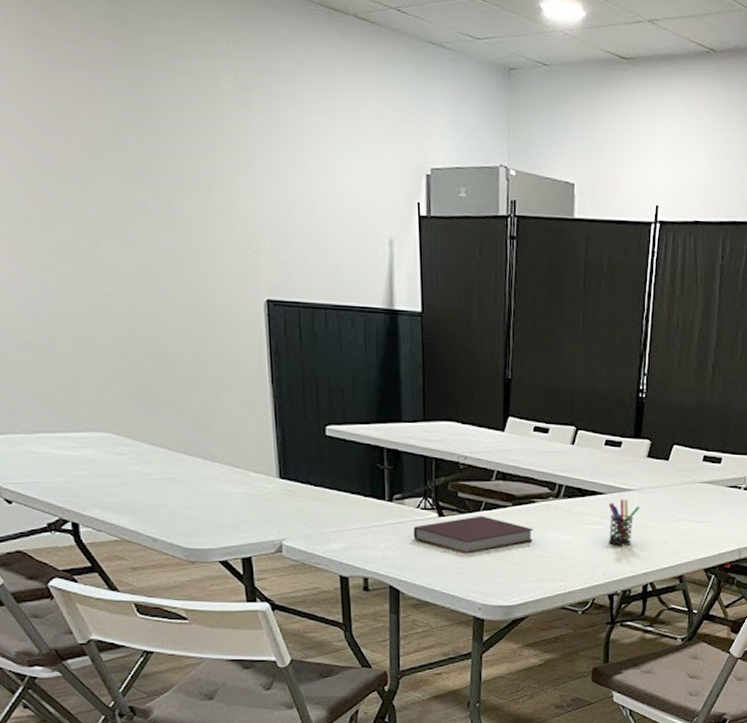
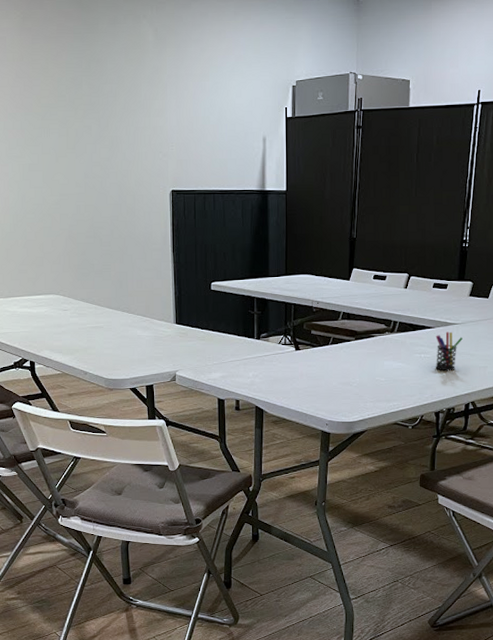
notebook: present [413,516,534,554] -> none [275,349,372,380]

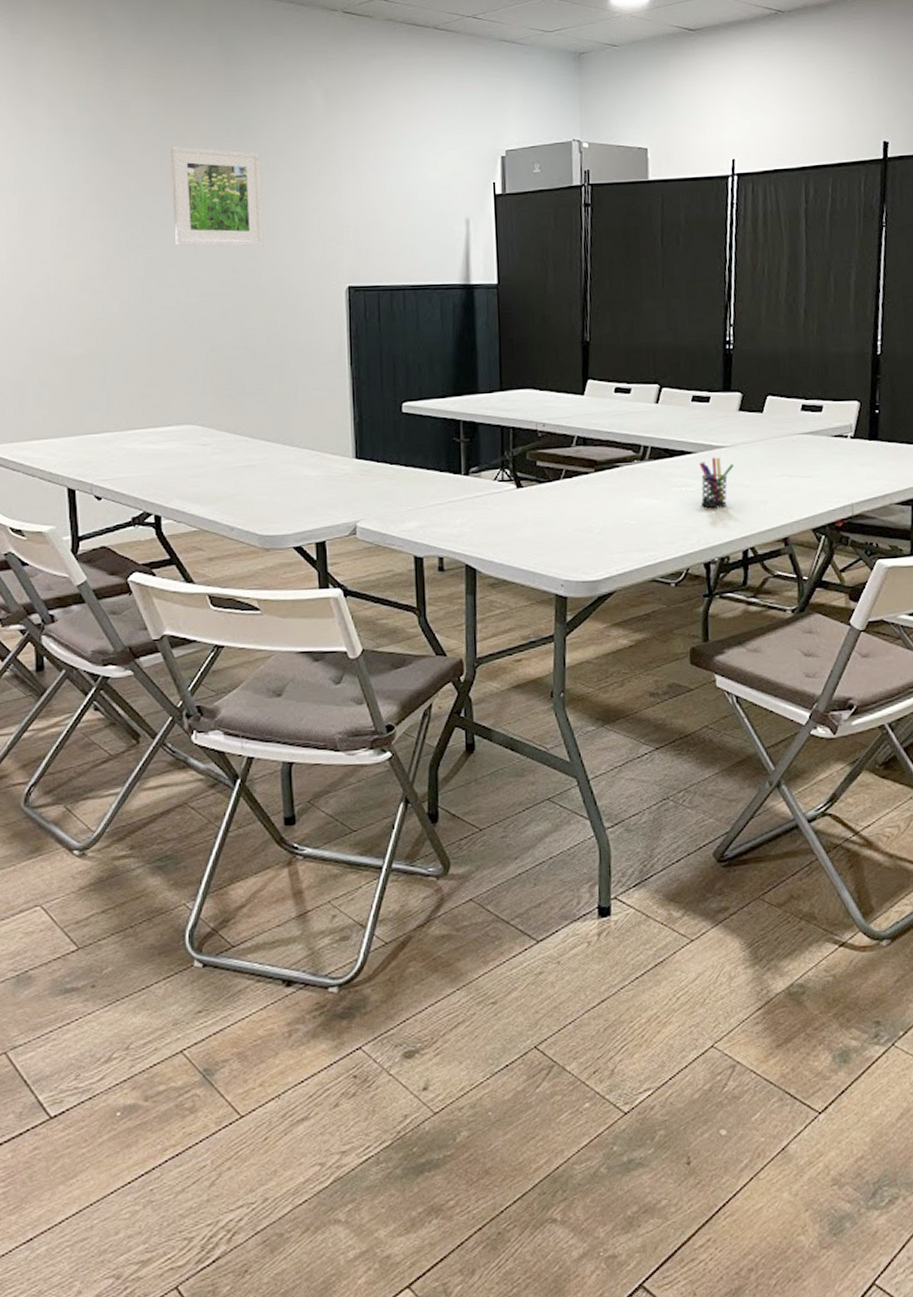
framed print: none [36,75,108,157] -> present [170,146,264,247]

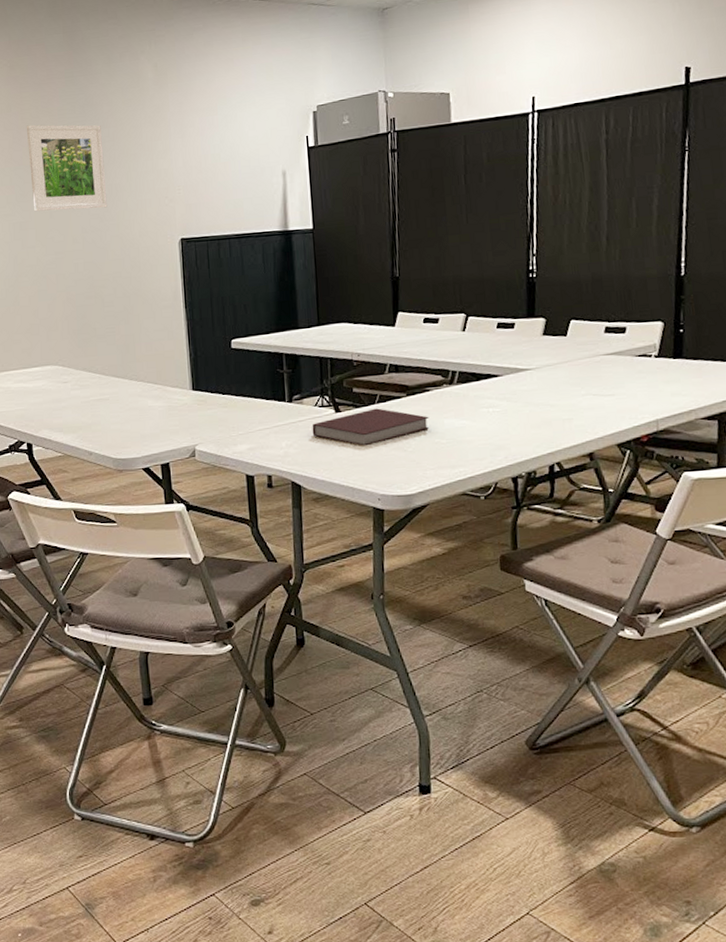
notebook: none [490,484,618,526] -> present [312,408,429,446]
pen holder: present [699,457,734,509] -> none [505,379,539,427]

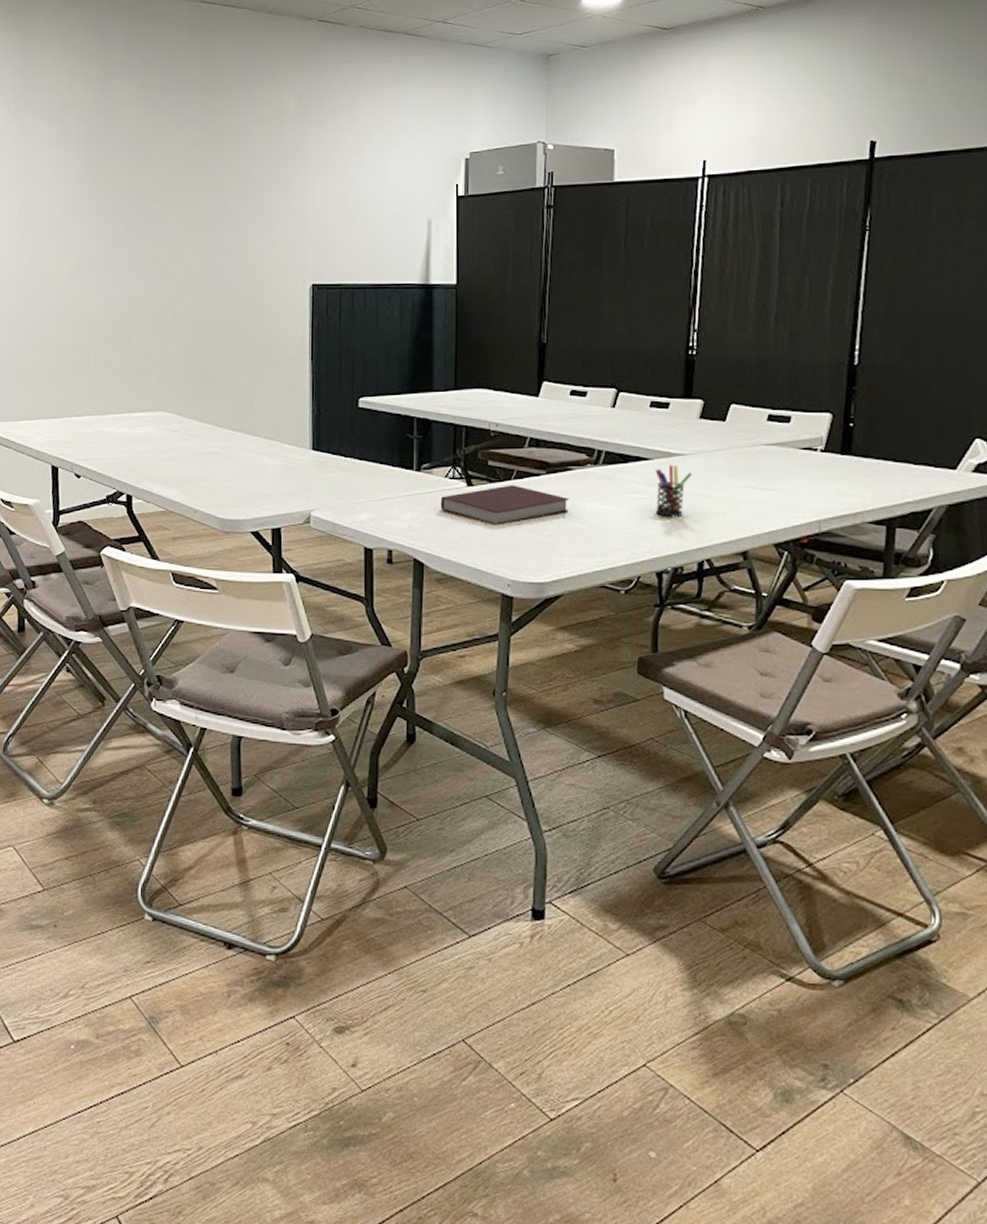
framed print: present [26,124,108,212] -> none [154,150,236,245]
pen holder: none [505,379,539,427] -> present [655,465,692,517]

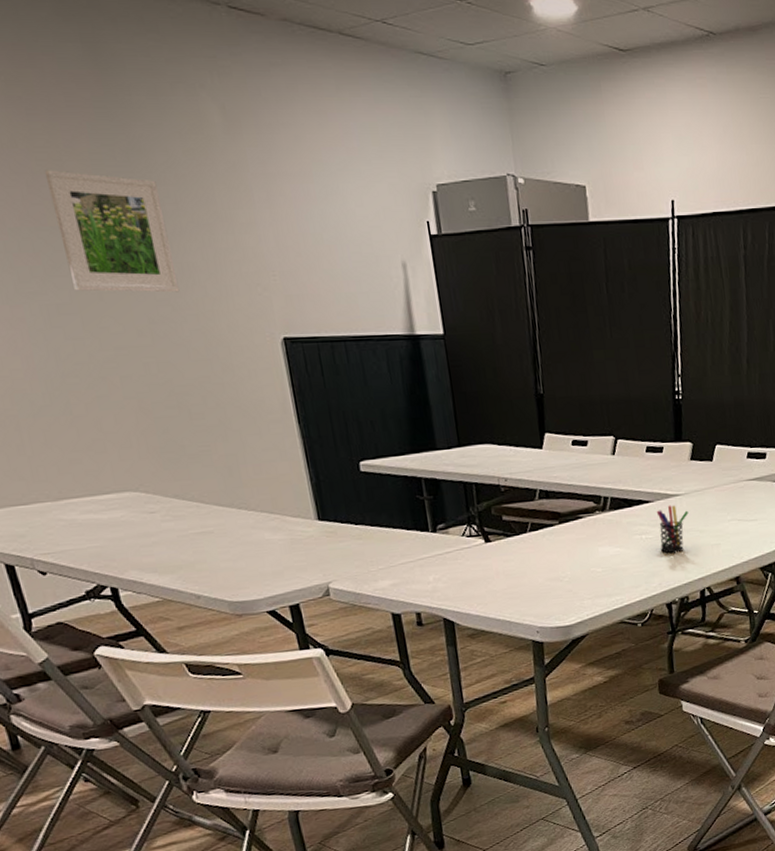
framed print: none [154,150,236,245] -> present [44,170,180,293]
notebook: present [440,485,570,525] -> none [461,537,584,578]

